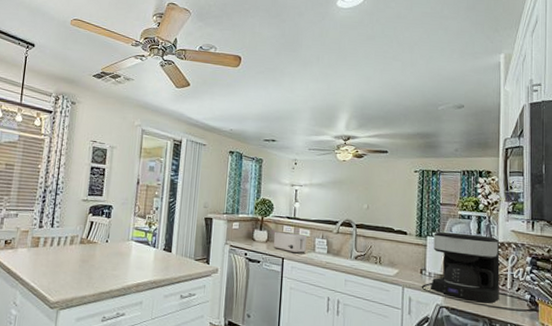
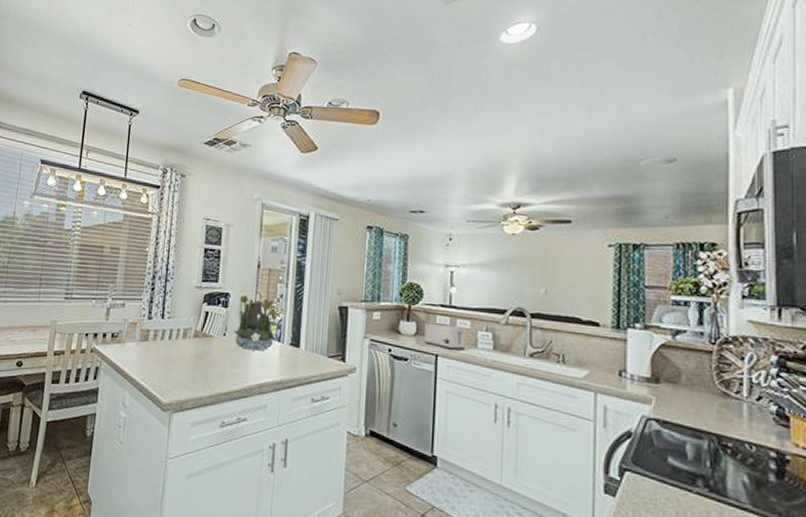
flower arrangement: none [115,207,157,255] -> present [233,295,282,351]
coffee maker: present [421,231,538,312] -> none [620,322,789,429]

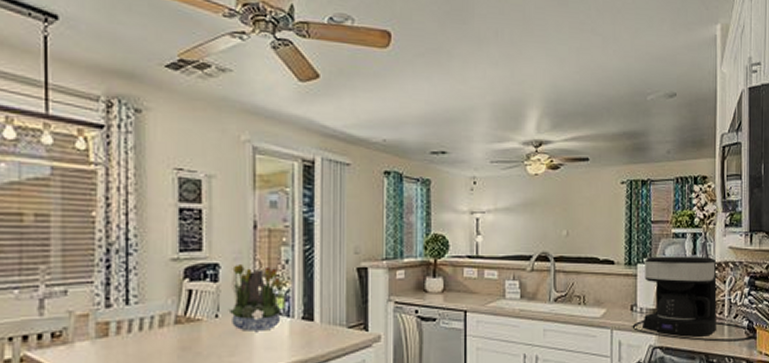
toaster: present [423,322,466,351] -> none [451,276,494,303]
coffee maker: none [620,322,789,429] -> present [632,256,756,342]

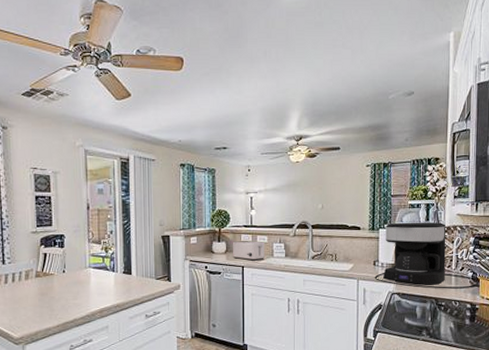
flower arrangement: present [228,265,288,331] -> none [72,235,113,282]
toaster: none [451,276,494,303] -> present [232,241,264,261]

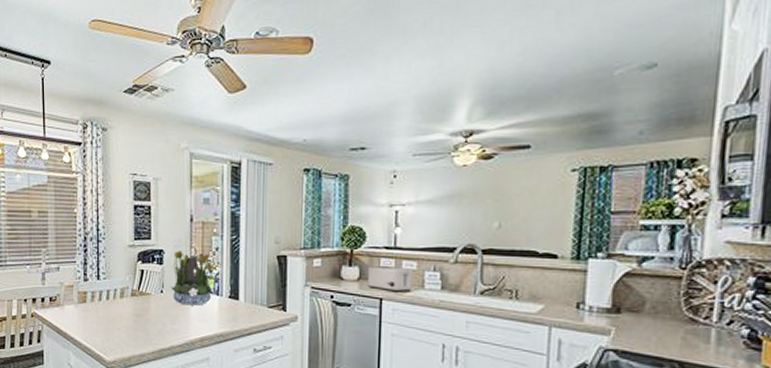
flower arrangement: none [72,235,113,282] -> present [171,251,218,306]
coffee maker: present [374,222,479,289] -> none [577,250,761,352]

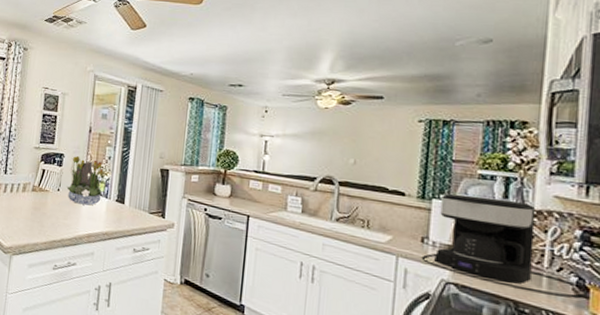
toaster: present [367,266,412,293] -> none [237,186,277,213]
coffee maker: none [577,250,761,352] -> present [421,193,588,299]

